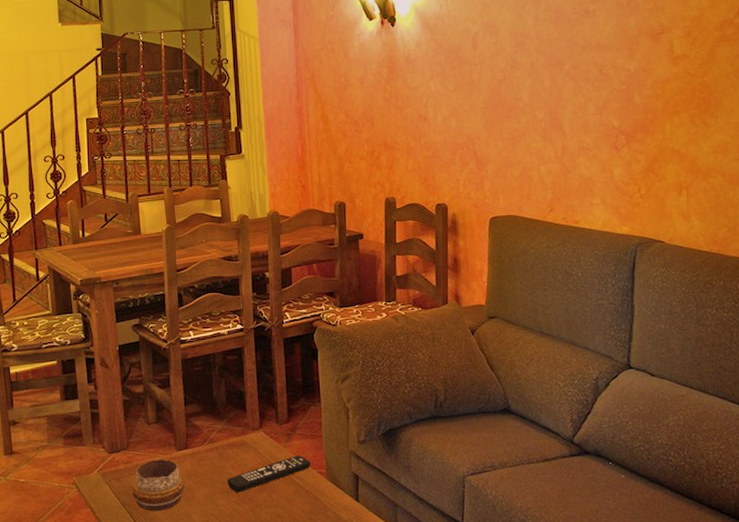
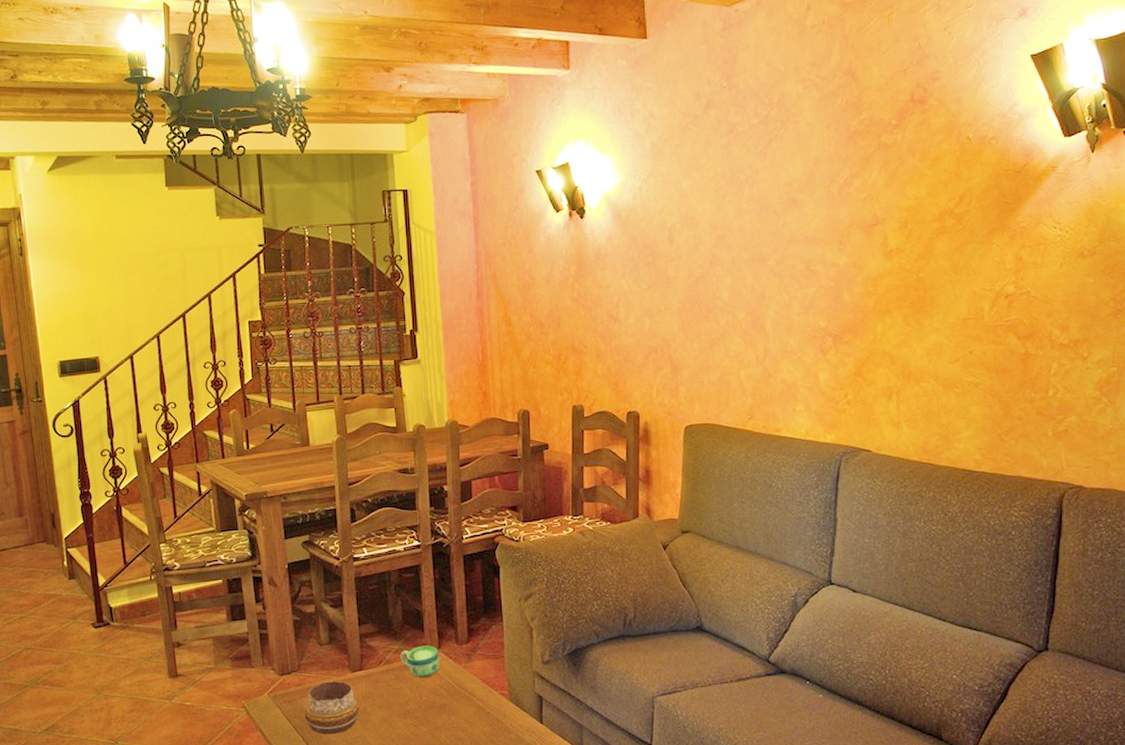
cup: none [224,425,261,456] -> present [400,645,439,678]
remote control: present [227,455,310,492] -> none [404,676,492,715]

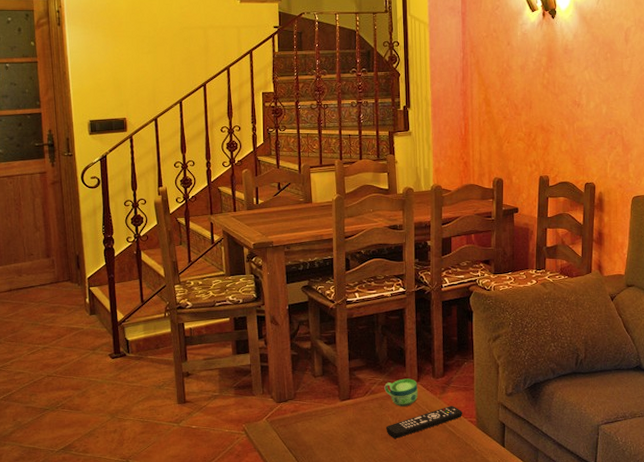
decorative bowl: present [305,681,359,735] -> none [299,409,346,455]
remote control: none [404,676,492,715] -> present [386,406,462,438]

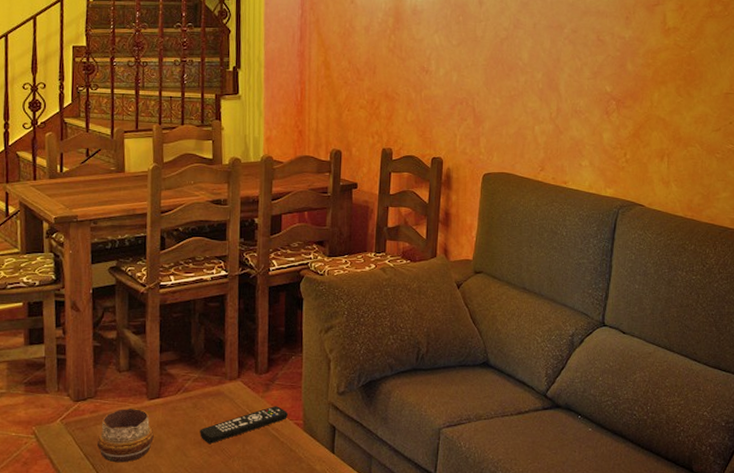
decorative bowl: none [299,409,346,455] -> present [97,409,154,463]
cup: present [384,378,418,406] -> none [199,374,238,406]

